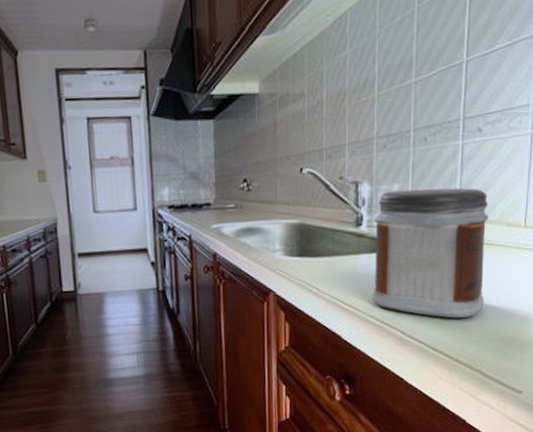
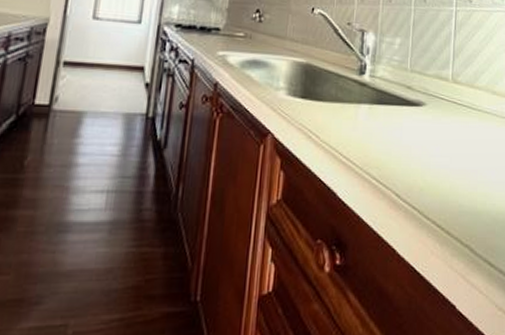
jar: present [371,188,489,319] -> none [369,44,478,185]

